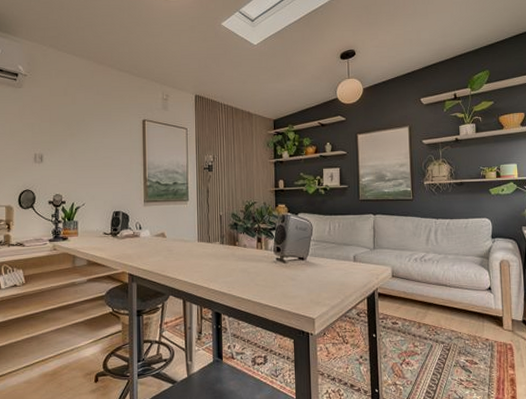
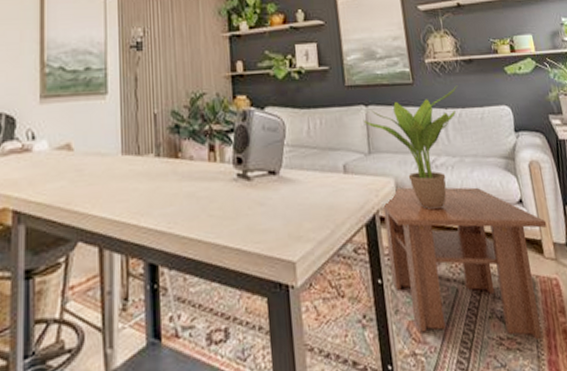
potted plant: none [371,202,449,291] -> present [363,85,458,210]
coffee table: none [380,274,509,384] -> present [382,187,547,340]

